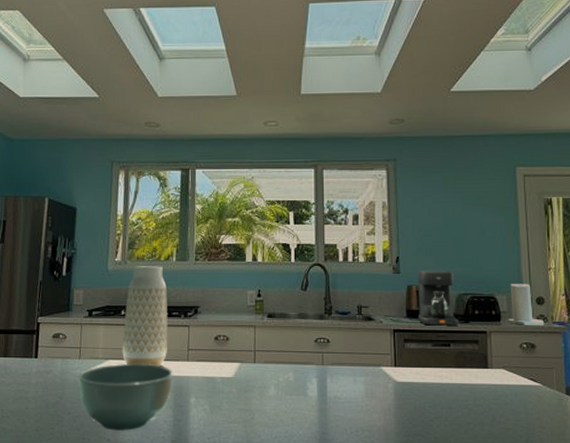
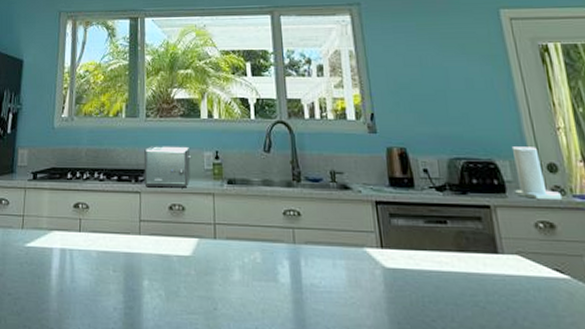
bowl: present [78,364,174,430] -> none [20,236,124,319]
vase: present [122,266,168,367] -> none [68,123,118,240]
toaster: none [192,286,237,322] -> present [144,146,192,188]
coffee maker: present [417,270,458,326] -> none [397,129,454,198]

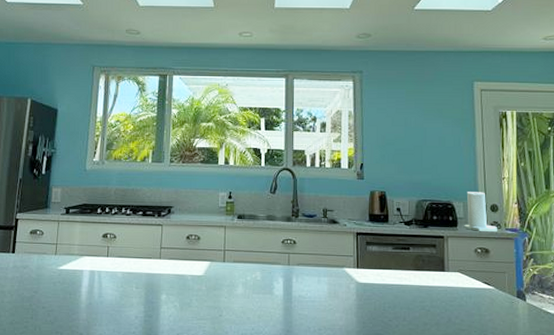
toaster: present [144,146,192,188] -> none [166,187,209,222]

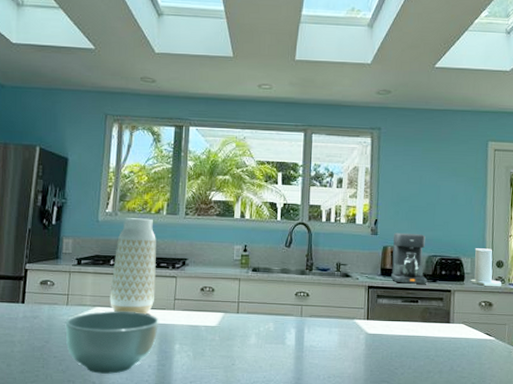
bowl: none [54,261,146,325] -> present [65,311,160,374]
vase: none [97,166,142,264] -> present [110,218,156,315]
coffee maker: none [380,176,417,230] -> present [391,232,427,284]

